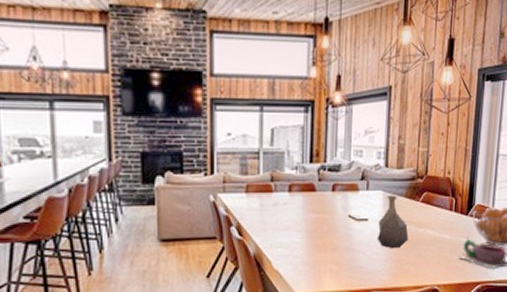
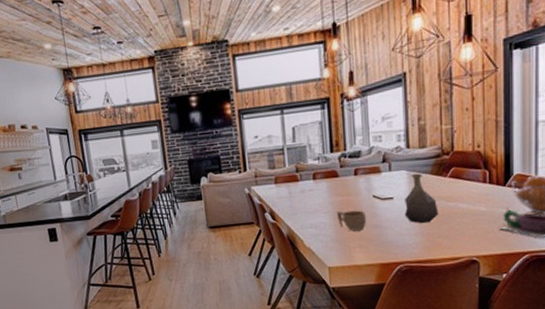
cup: none [310,229,340,254] -> present [337,210,367,232]

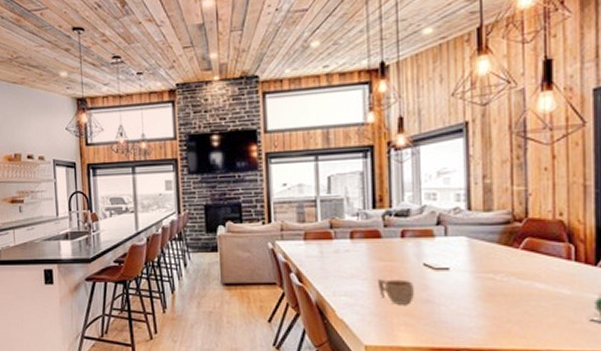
vase: present [404,173,439,223] -> none [462,241,508,302]

